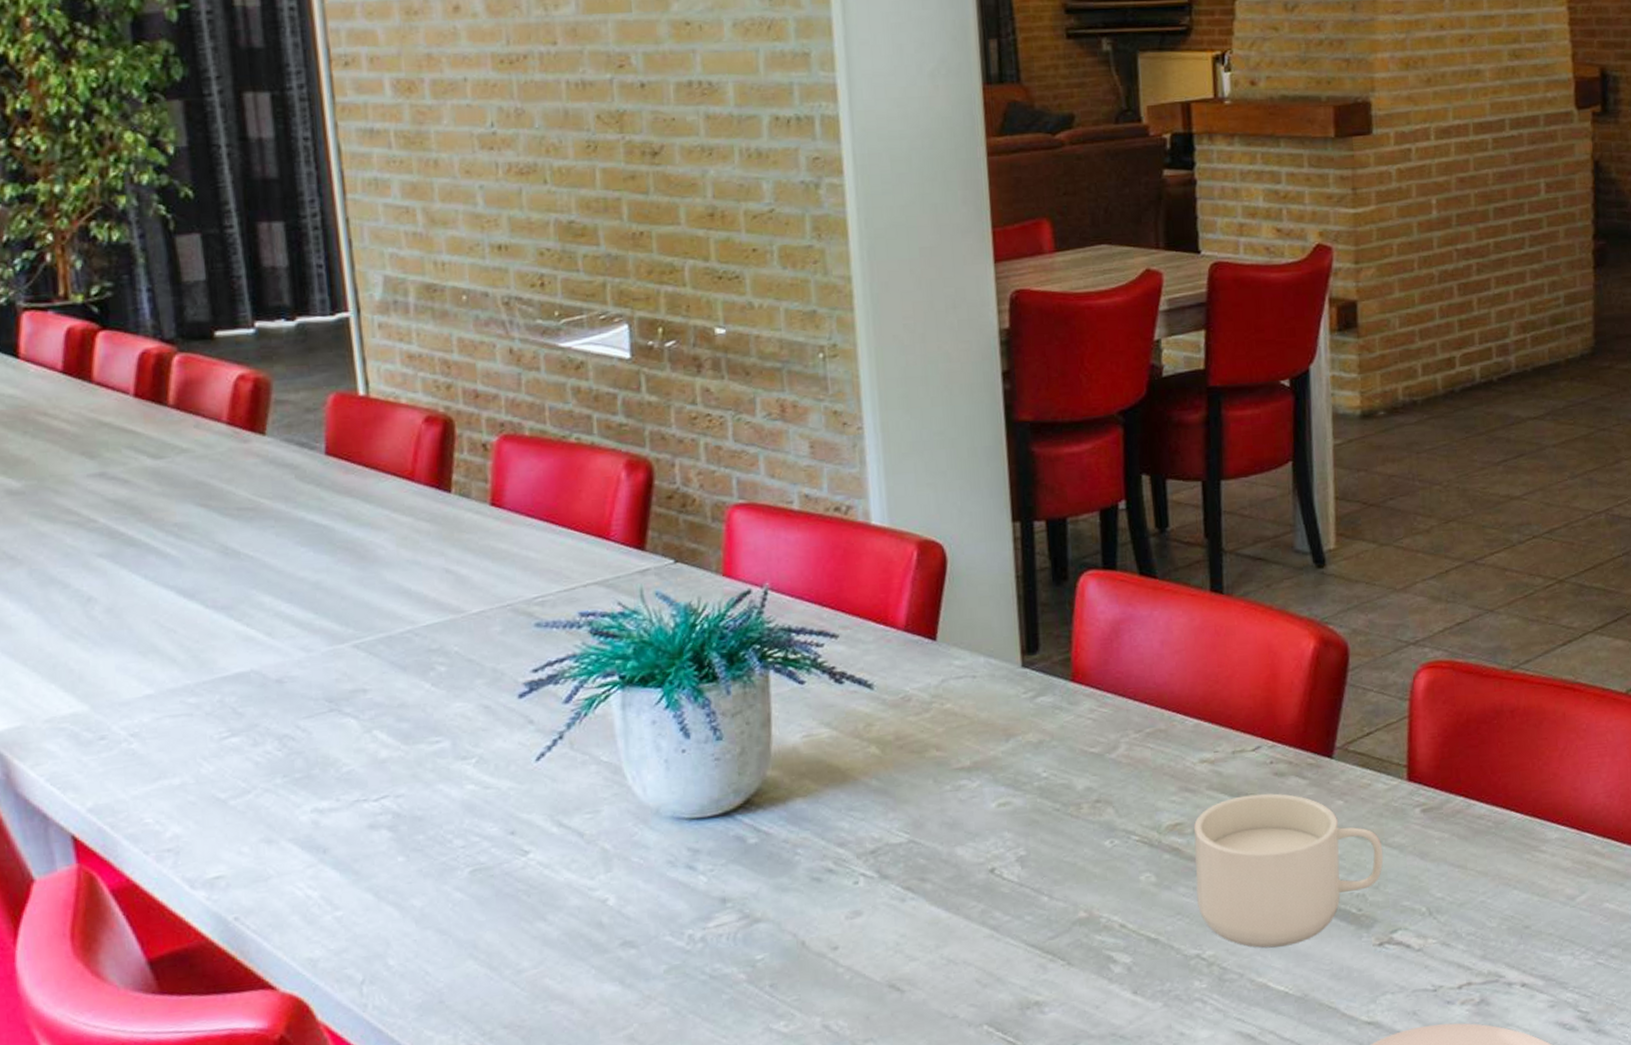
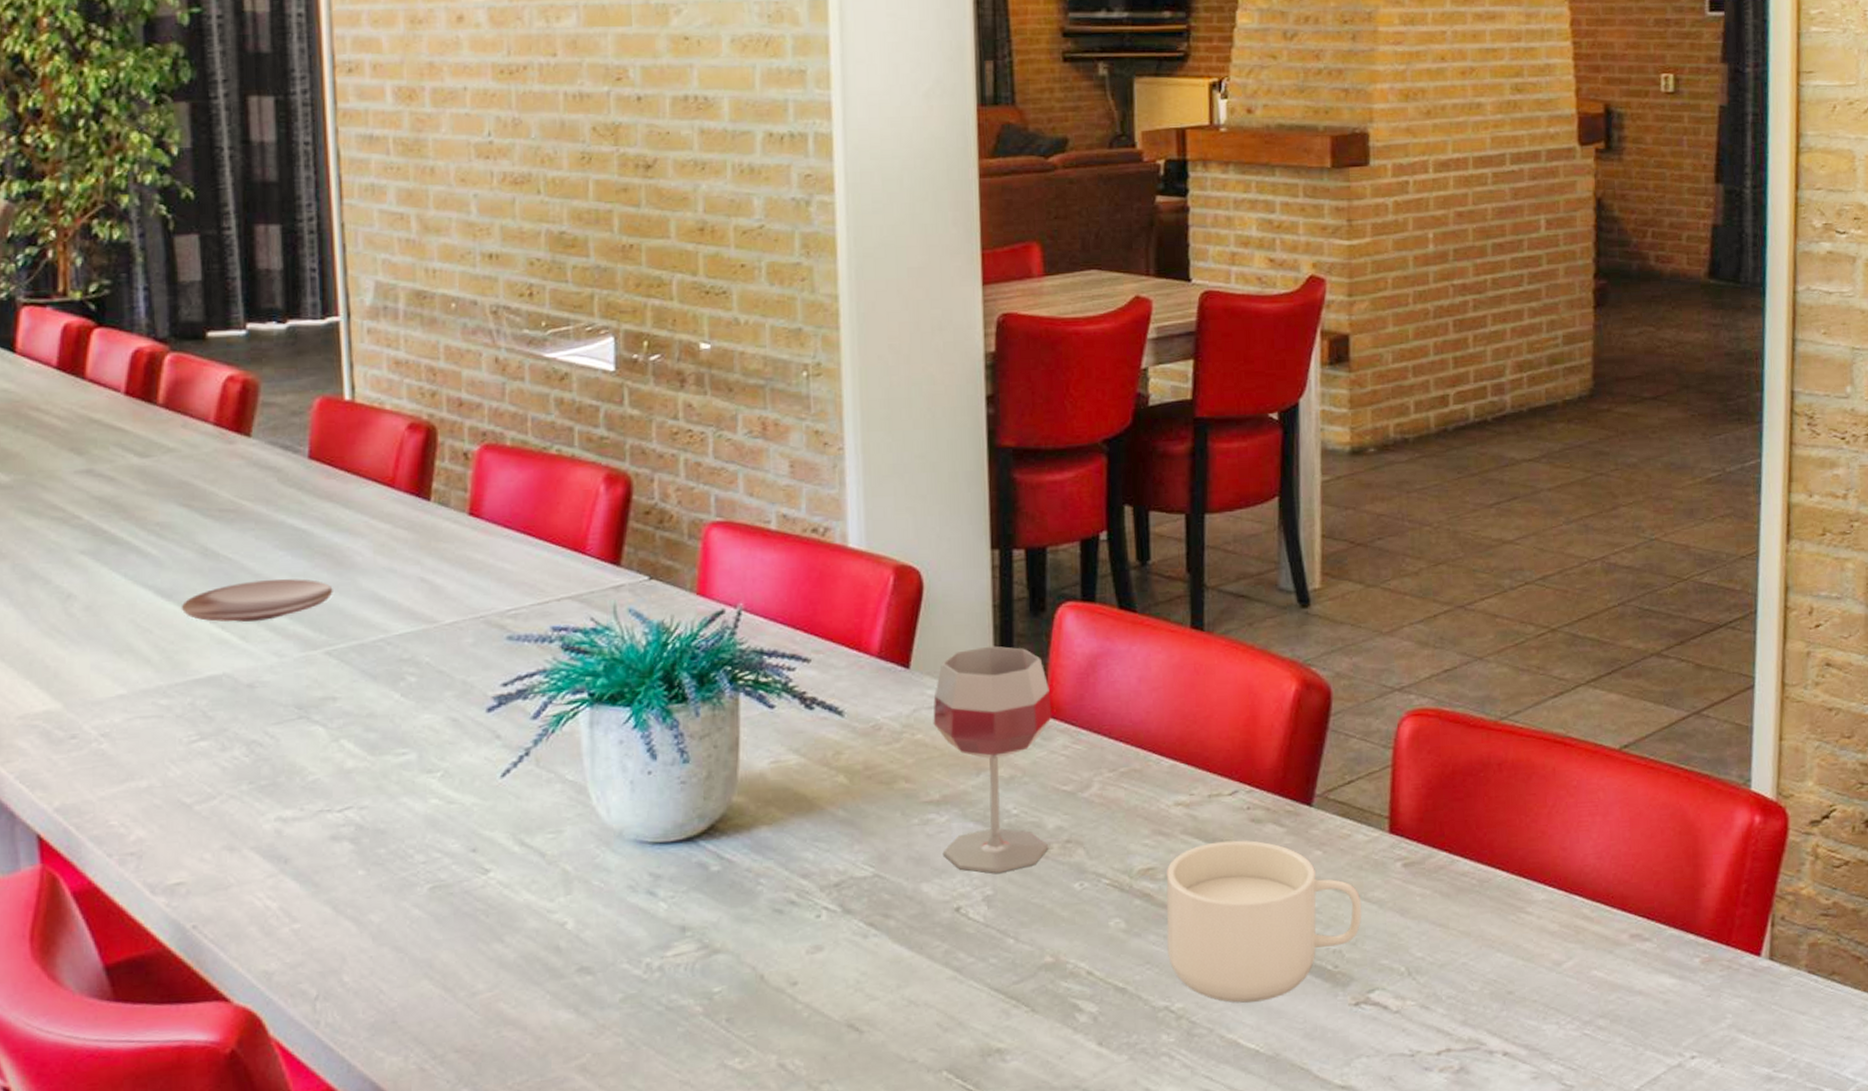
plate: none [204,574,358,619] -> present [181,579,333,622]
wineglass: none [961,615,1079,835] -> present [933,646,1052,874]

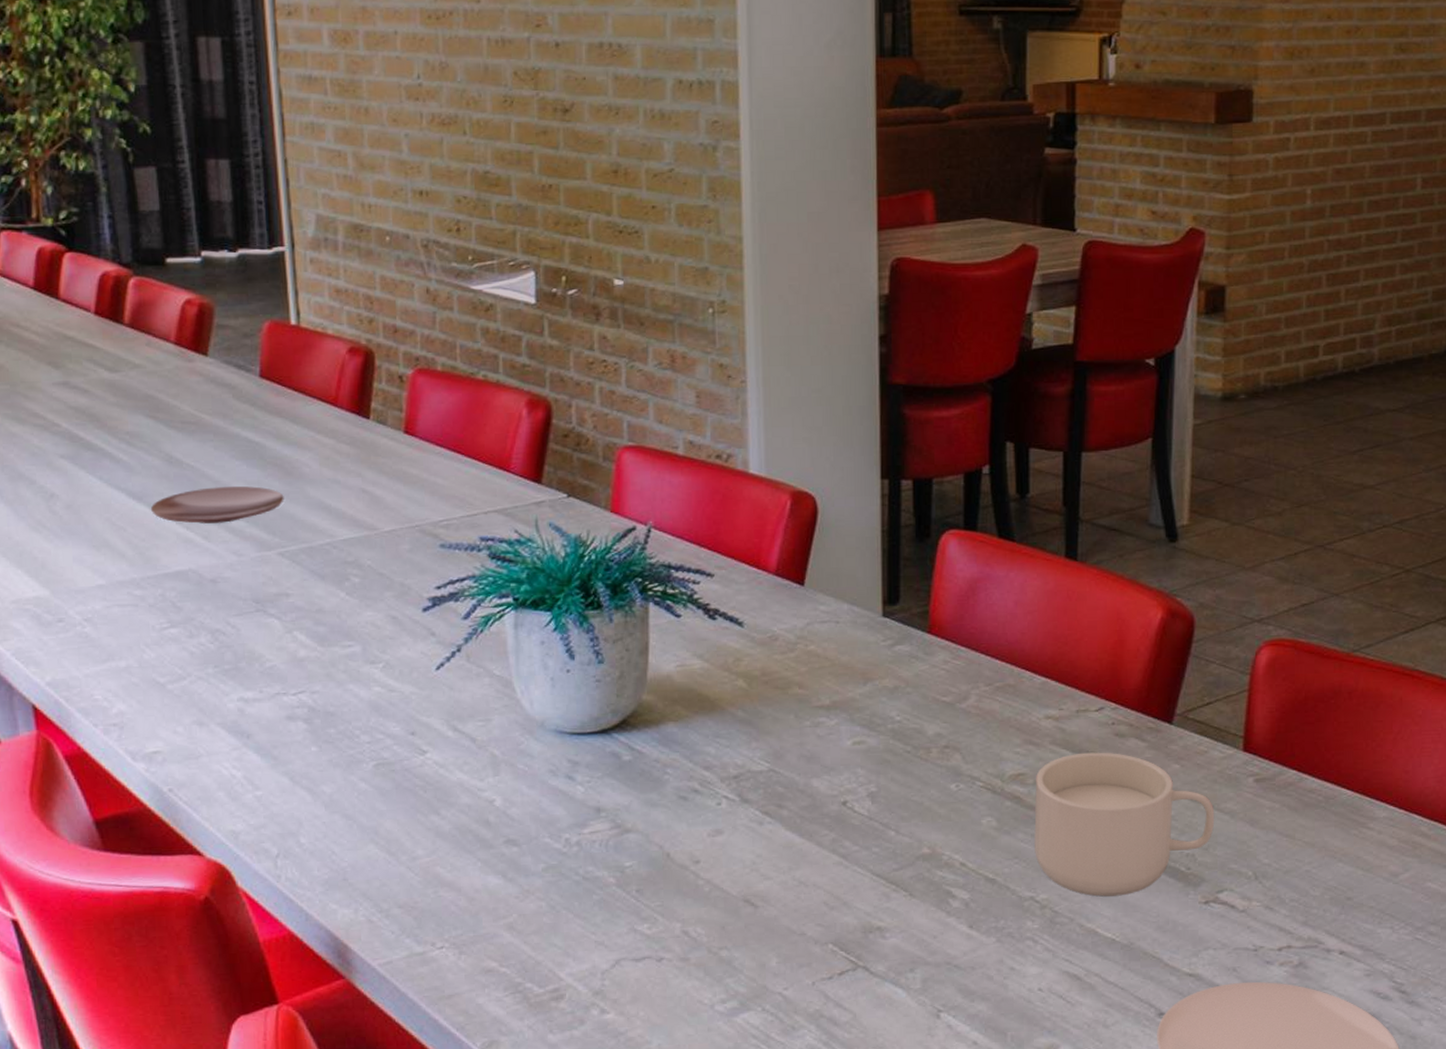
wineglass: present [933,646,1052,874] -> none [825,567,934,773]

